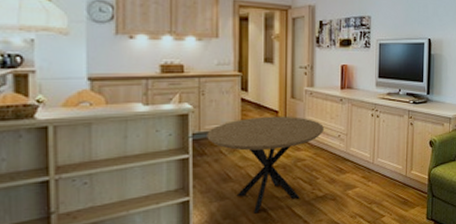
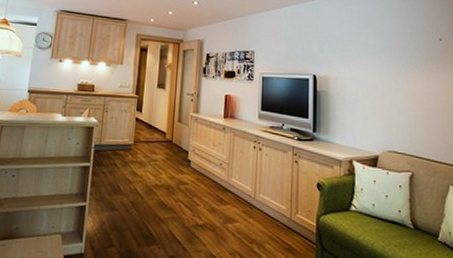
dining table: present [207,116,324,214] -> none [105,136,206,231]

